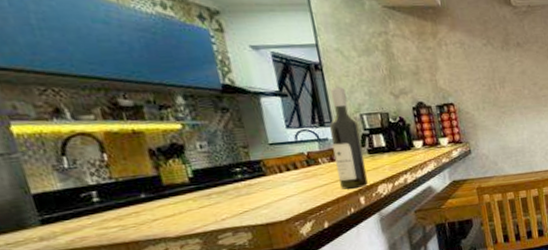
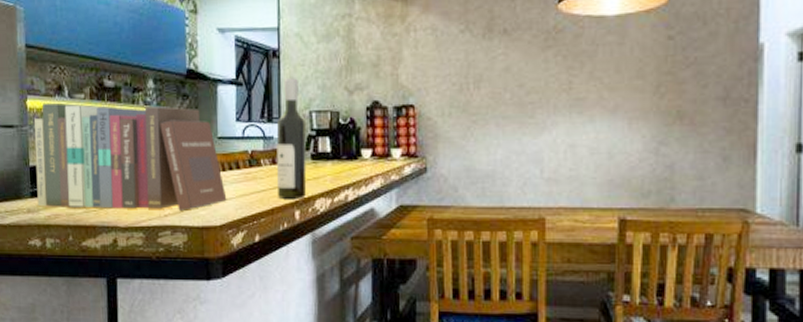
books: none [27,120,289,233] -> present [34,102,227,211]

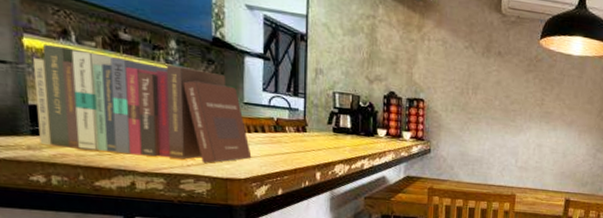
bottle: present [276,78,307,199] -> none [300,61,329,163]

